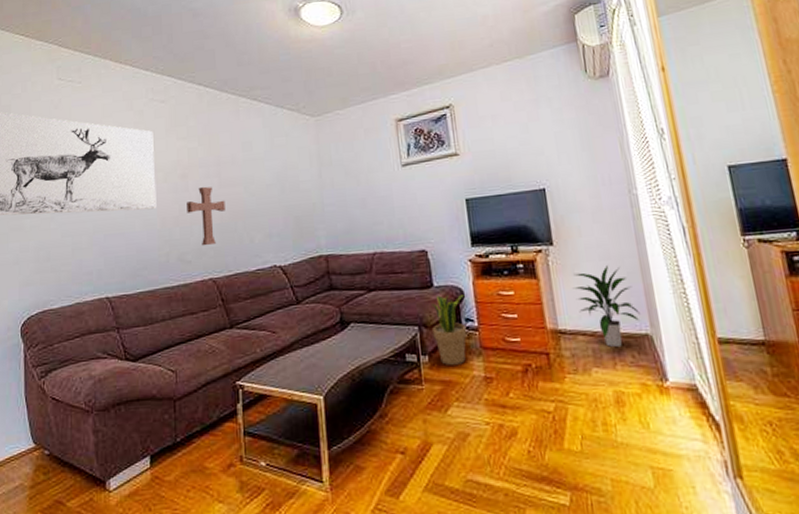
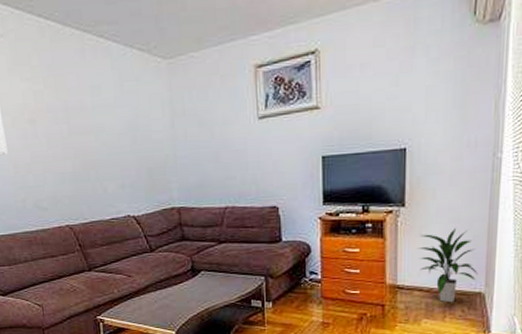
decorative cross: present [187,186,225,246] -> none [37,133,77,194]
potted plant: present [431,294,468,366] -> none [278,249,311,312]

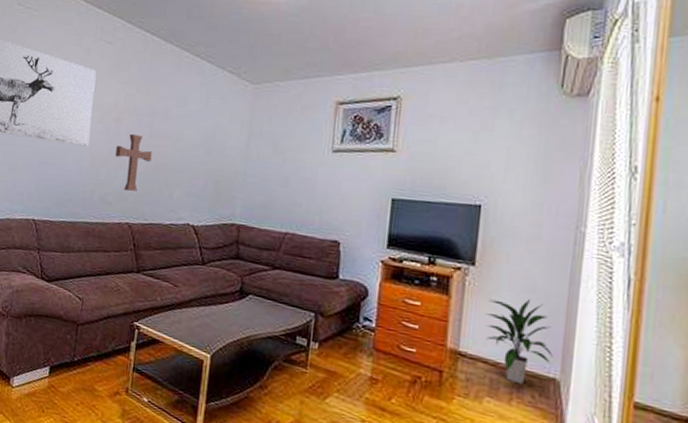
decorative cross: none [37,133,77,194] -> present [115,133,152,192]

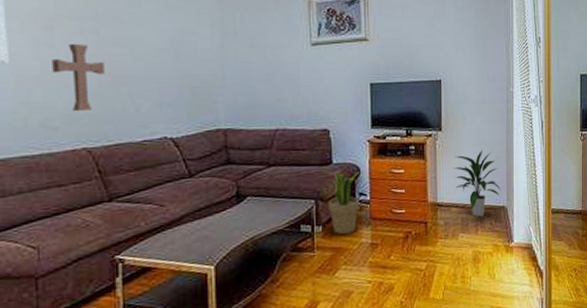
potted plant: none [328,288,368,360] -> present [328,171,360,235]

